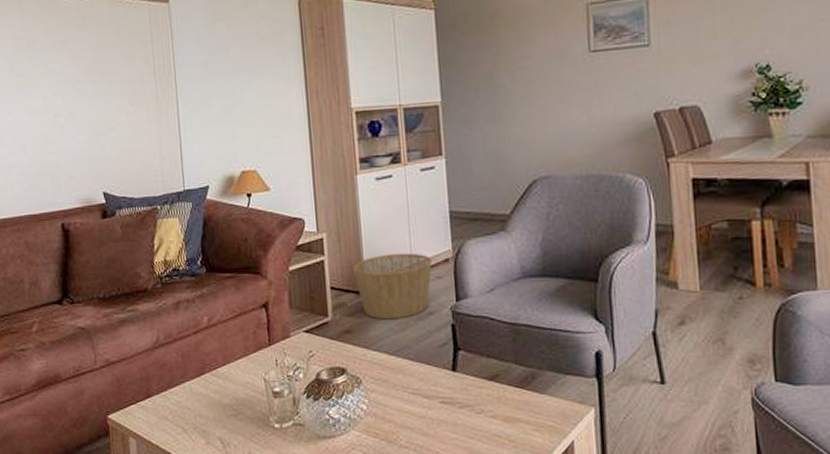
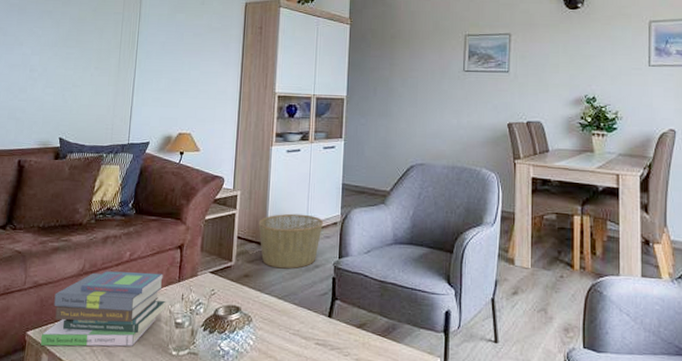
books: none [124,338,259,429] -> present [40,271,166,347]

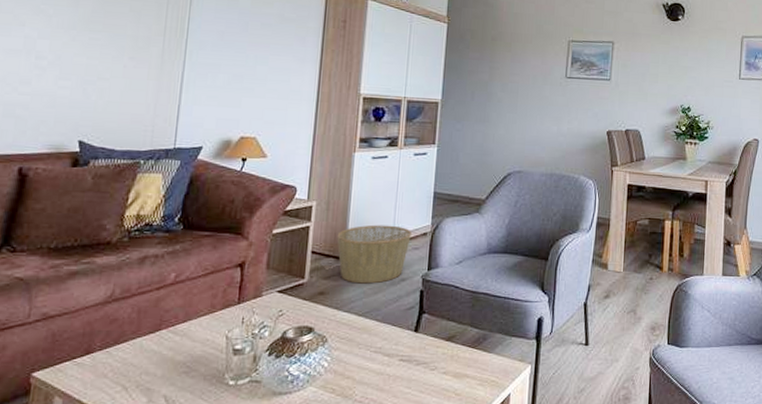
books: present [40,271,166,347] -> none [51,295,222,388]

